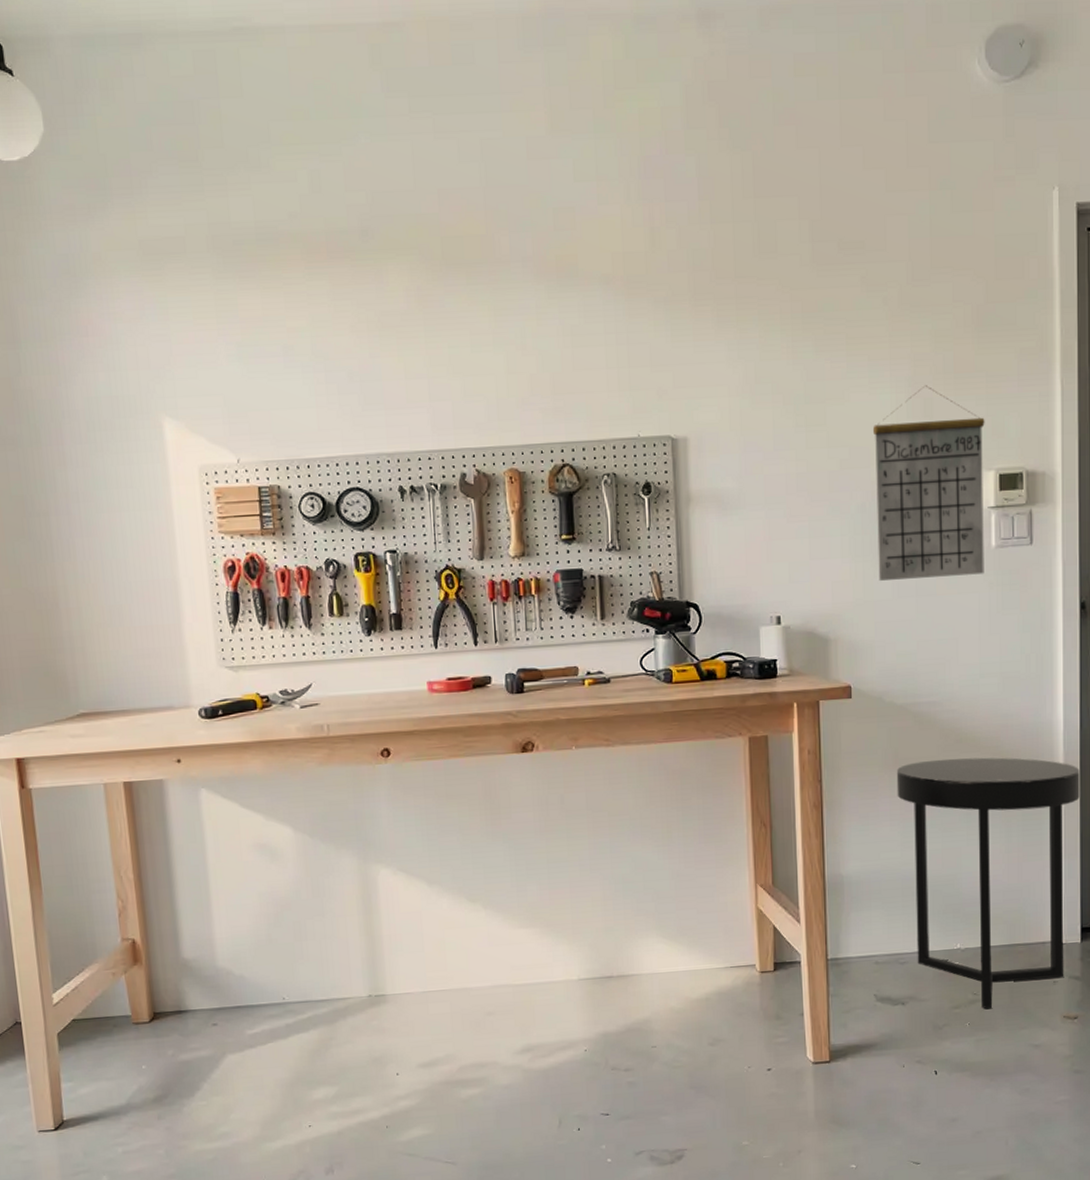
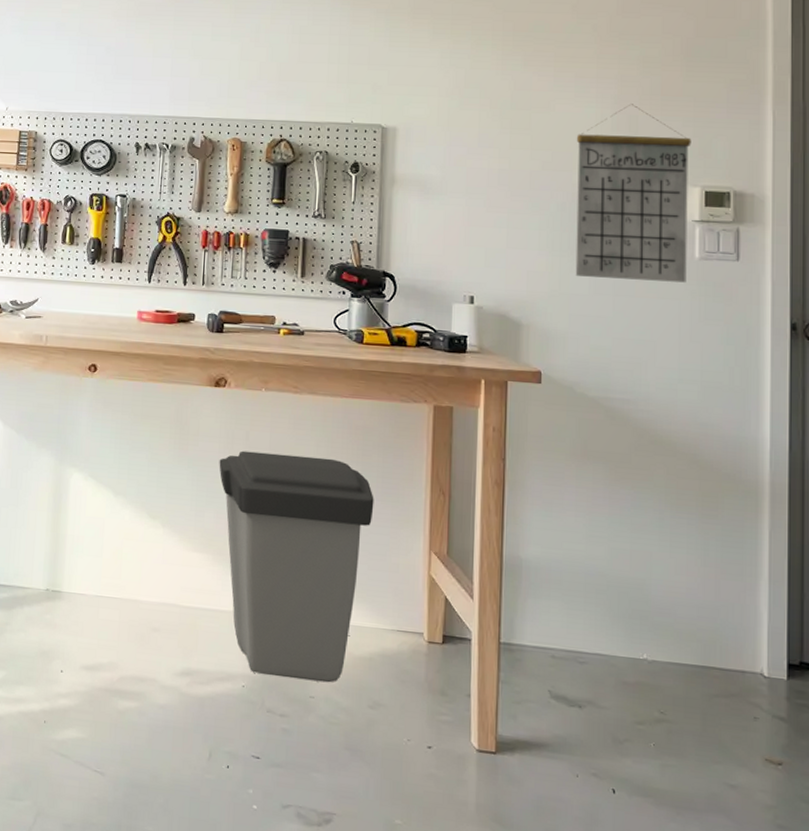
trash can: none [535,808,698,1035] -> present [219,451,374,683]
side table: present [896,757,1080,1009] -> none [584,456,788,733]

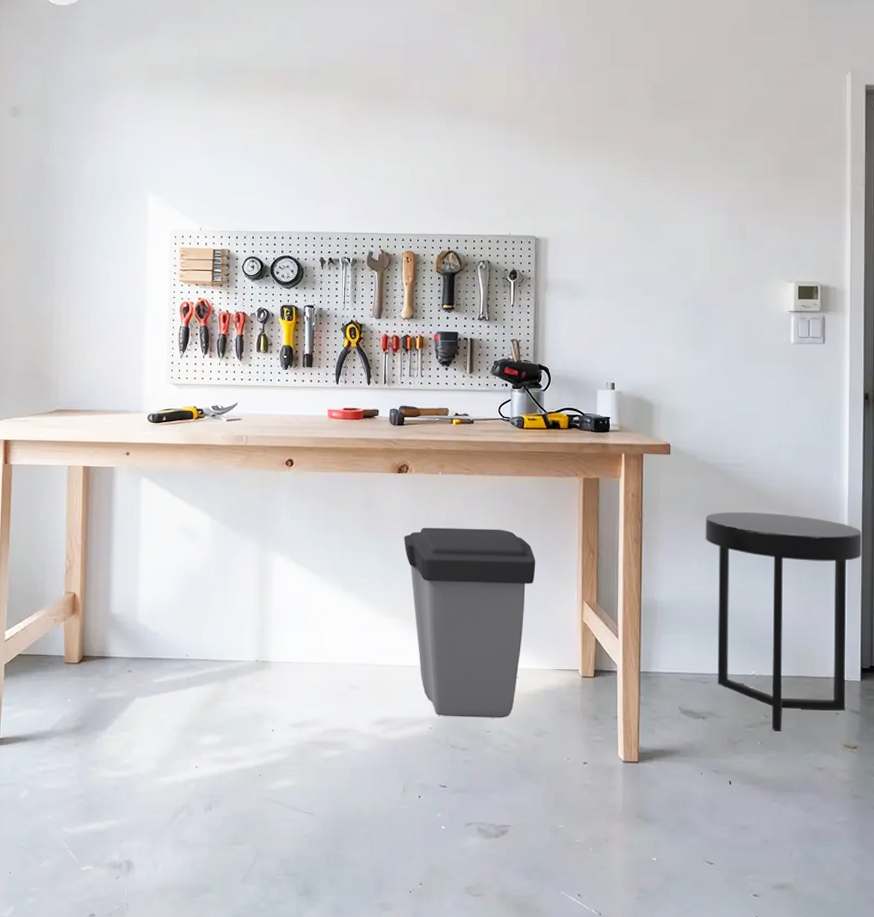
calendar: present [575,104,692,283] -> none [696,213,788,364]
side table: none [584,456,788,733] -> present [705,511,862,731]

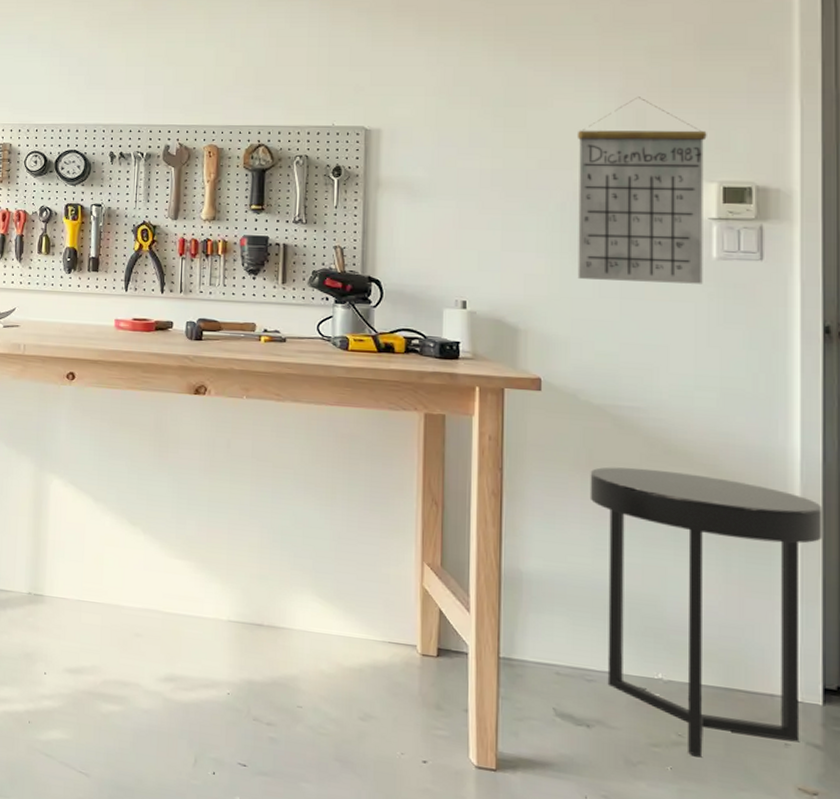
trash can: present [404,527,536,718] -> none [200,458,362,693]
calendar: none [696,213,788,364] -> present [577,97,707,284]

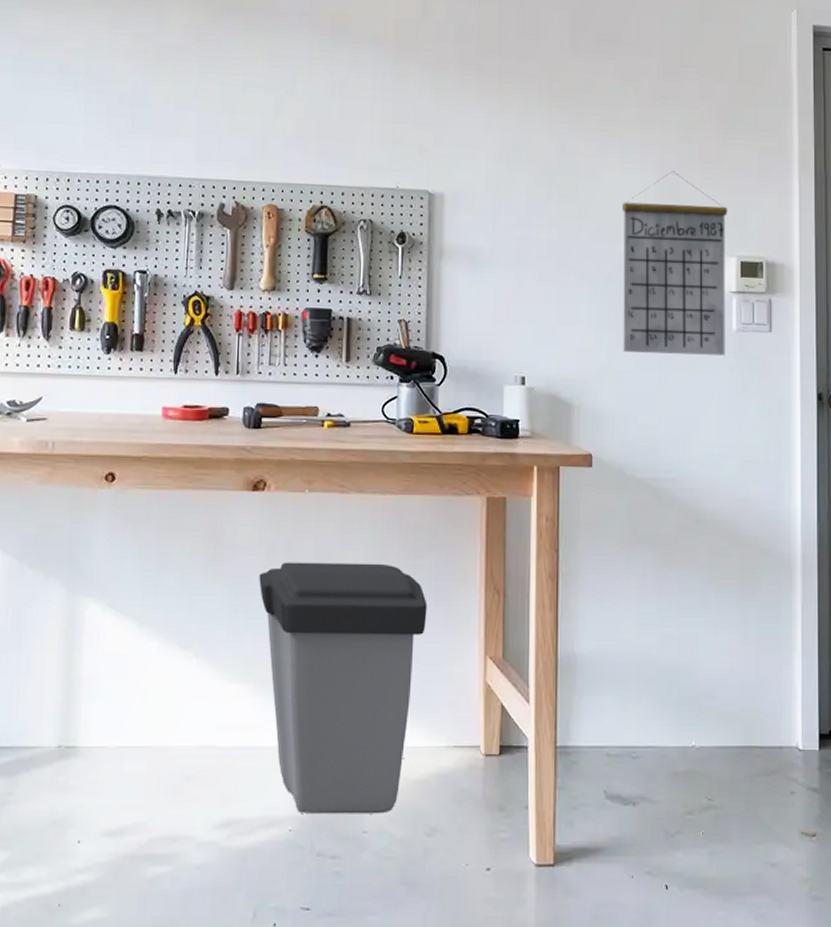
trash can: none [200,458,362,693] -> present [259,562,427,815]
side table: present [589,467,822,758] -> none [634,539,817,818]

